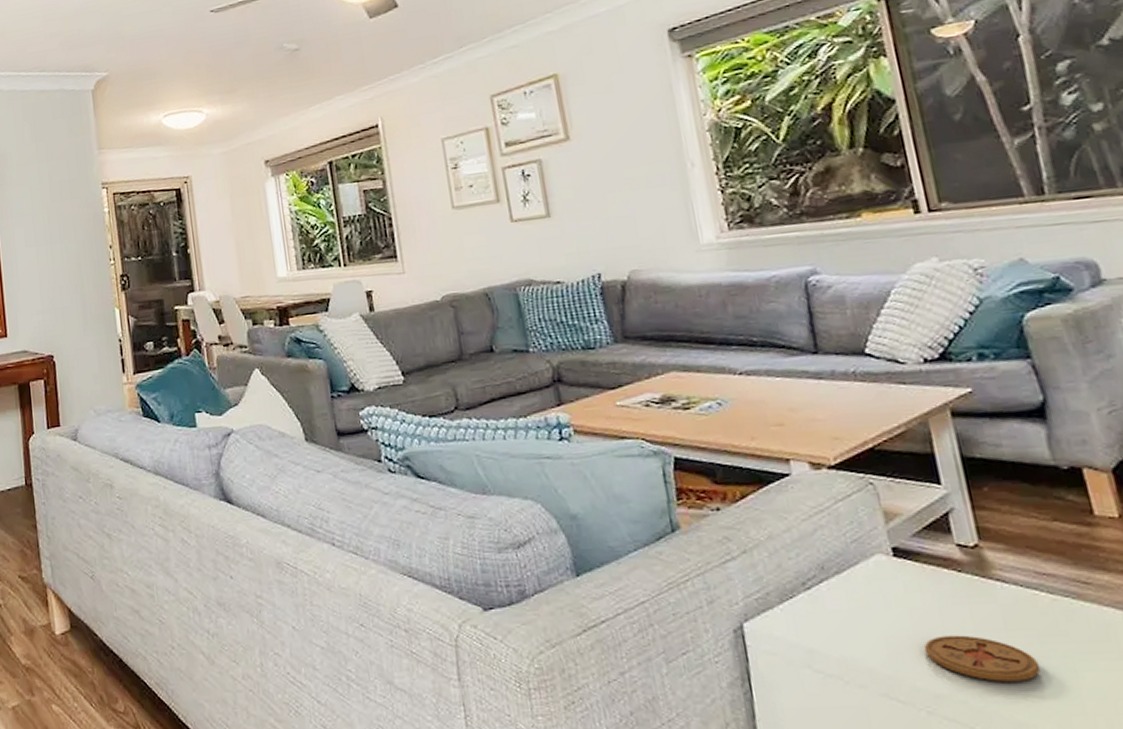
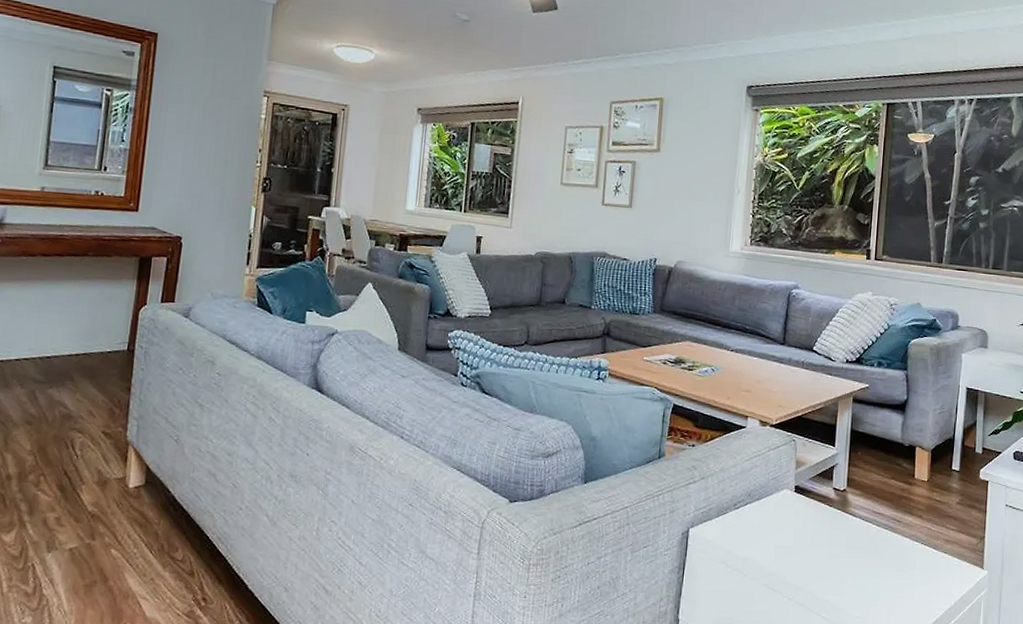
coaster: present [924,635,1041,682] -> none [797,548,860,582]

